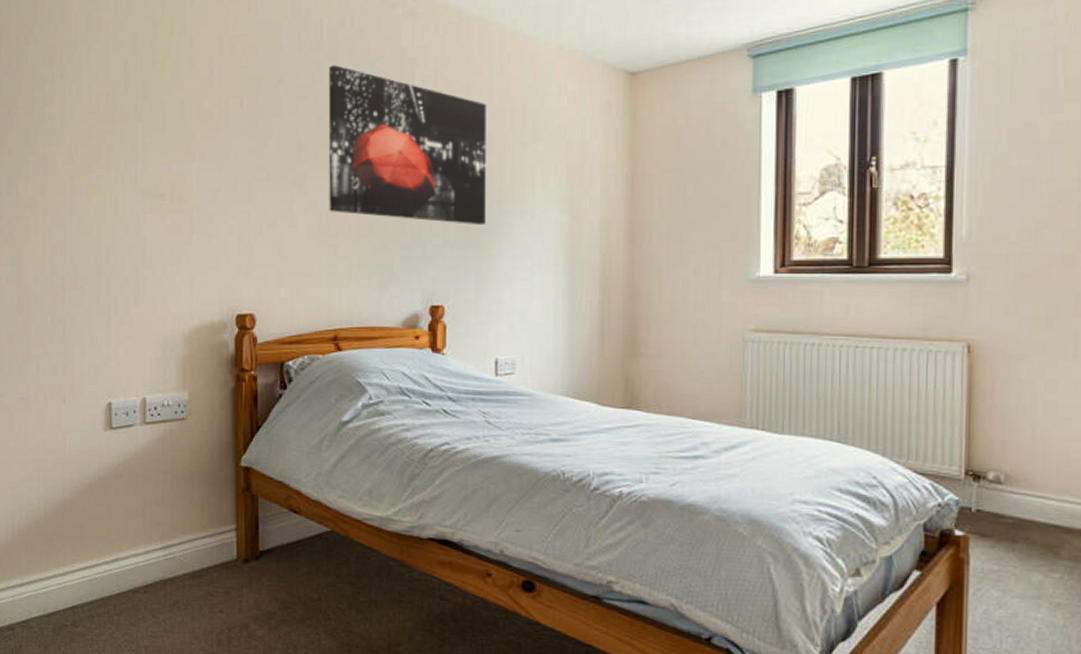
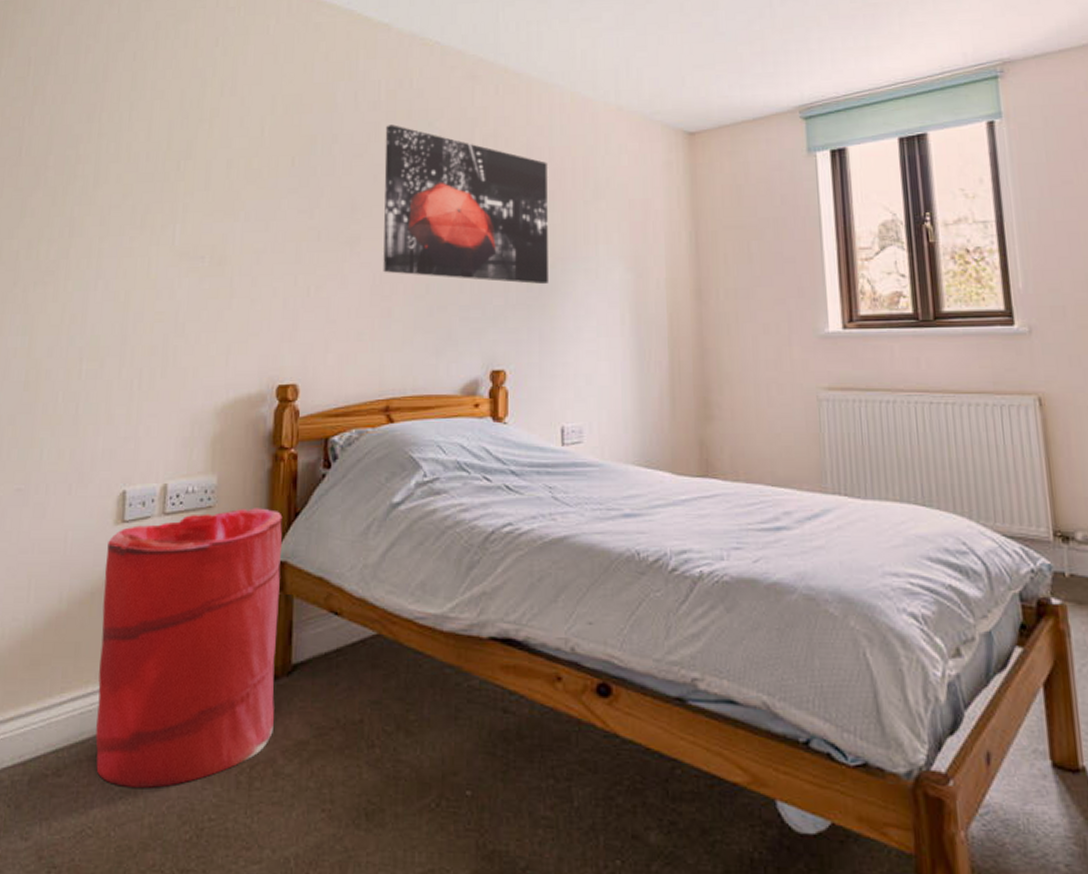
laundry hamper: none [99,420,246,641] -> present [95,508,283,788]

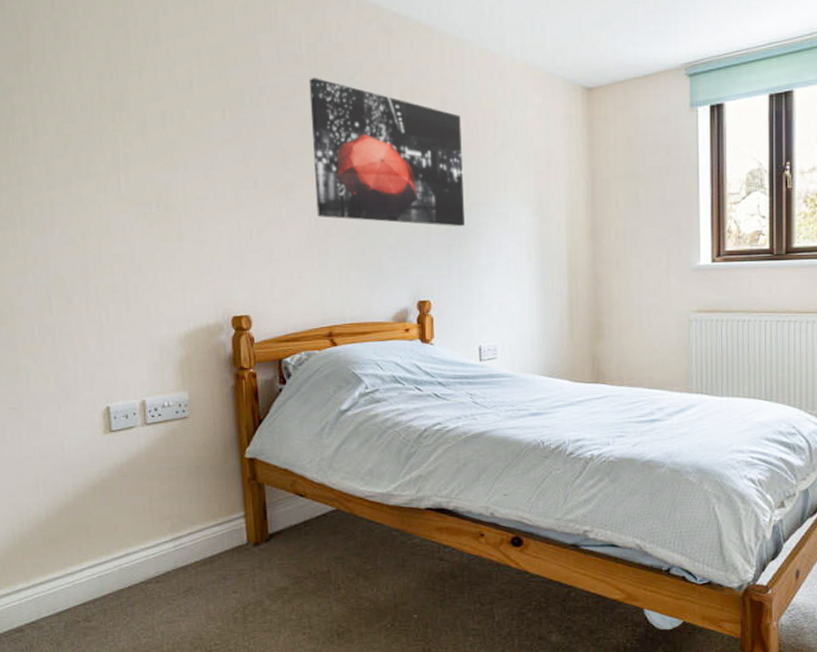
laundry hamper: present [95,508,283,788] -> none [100,417,259,626]

